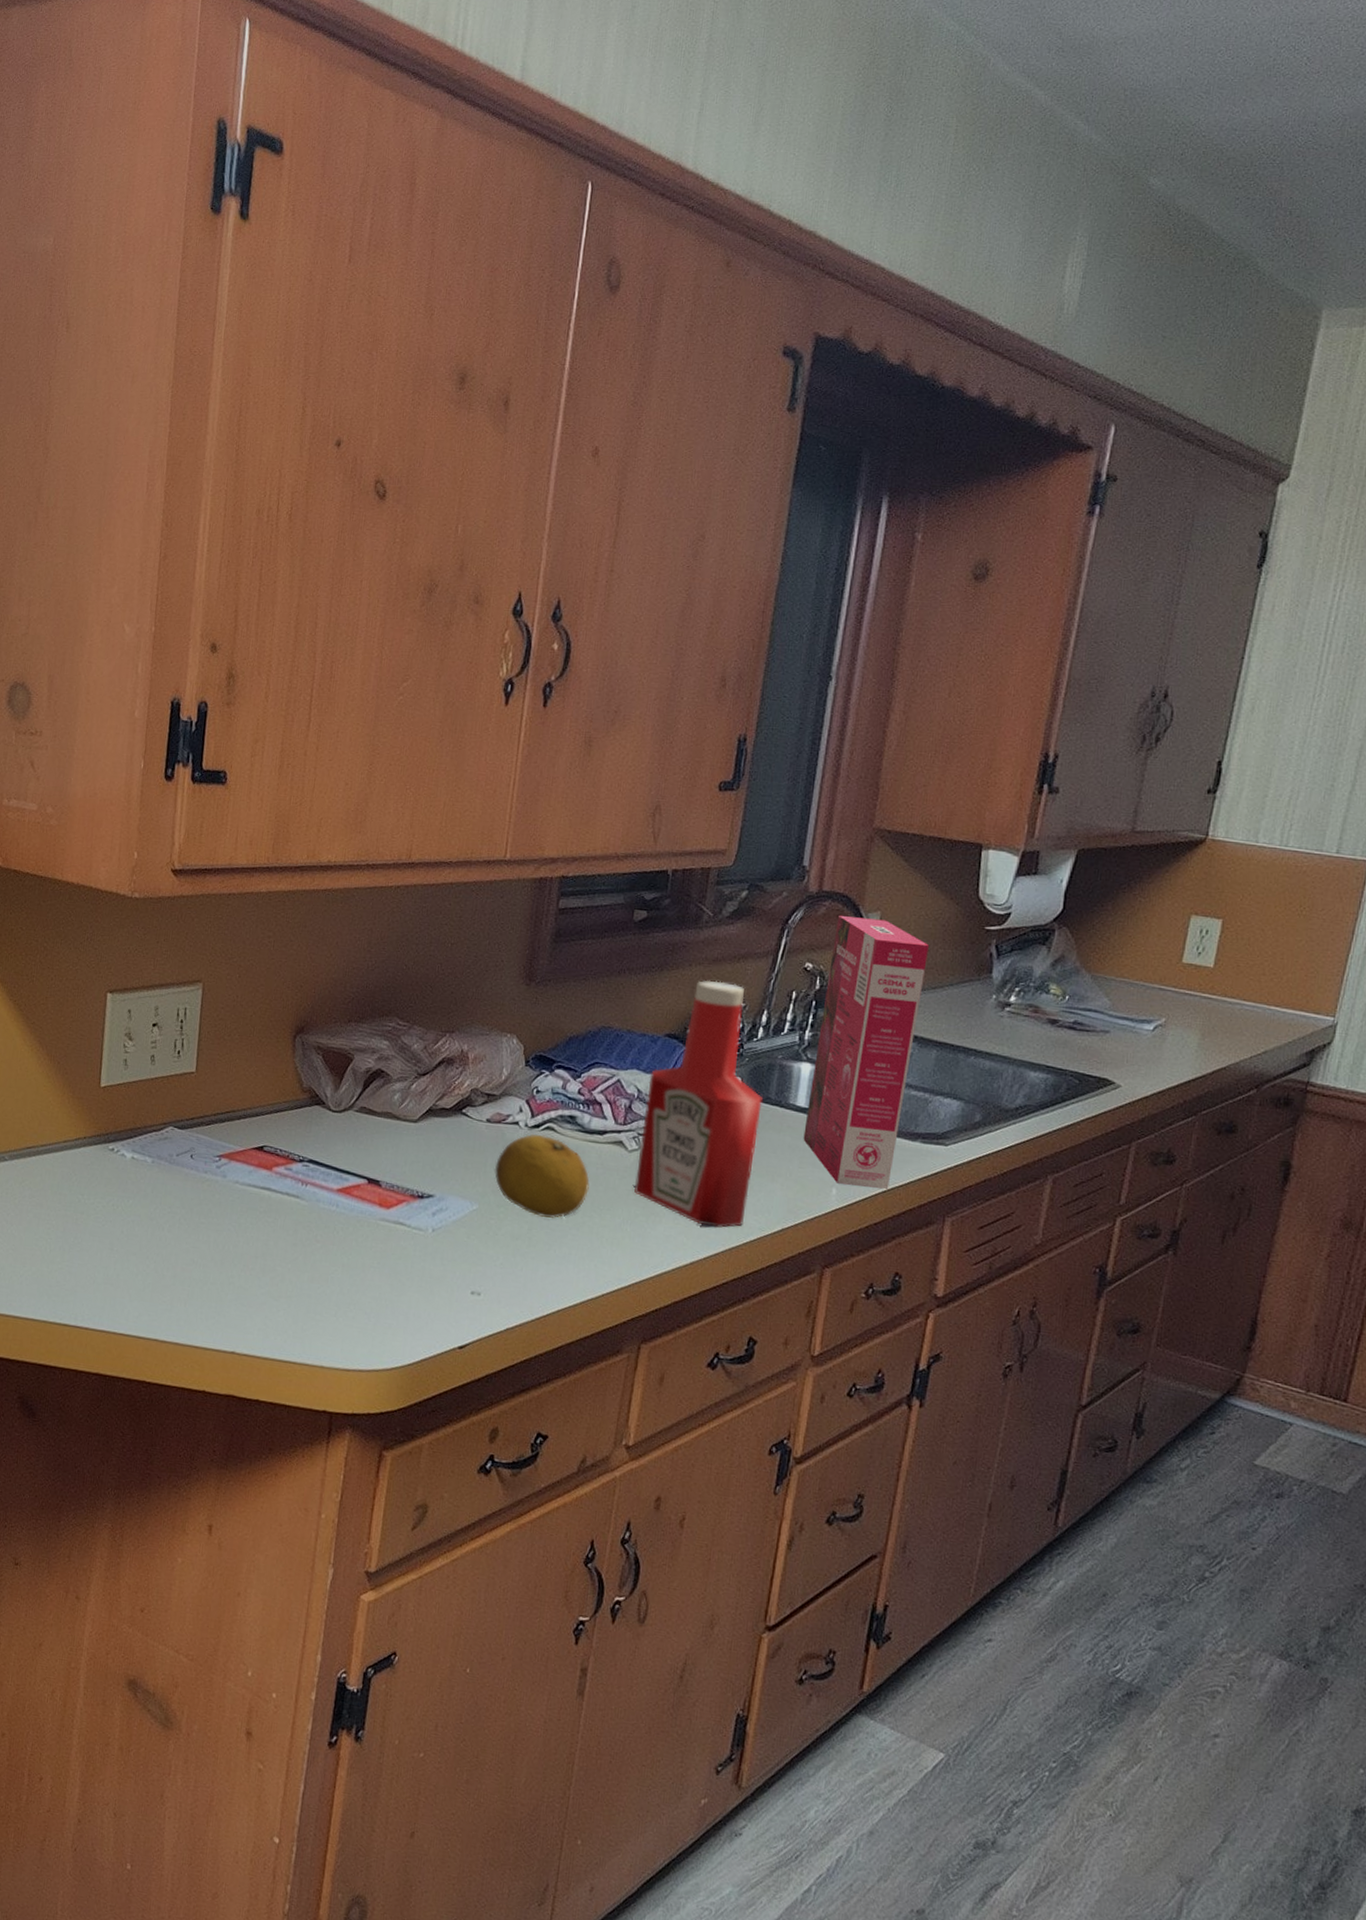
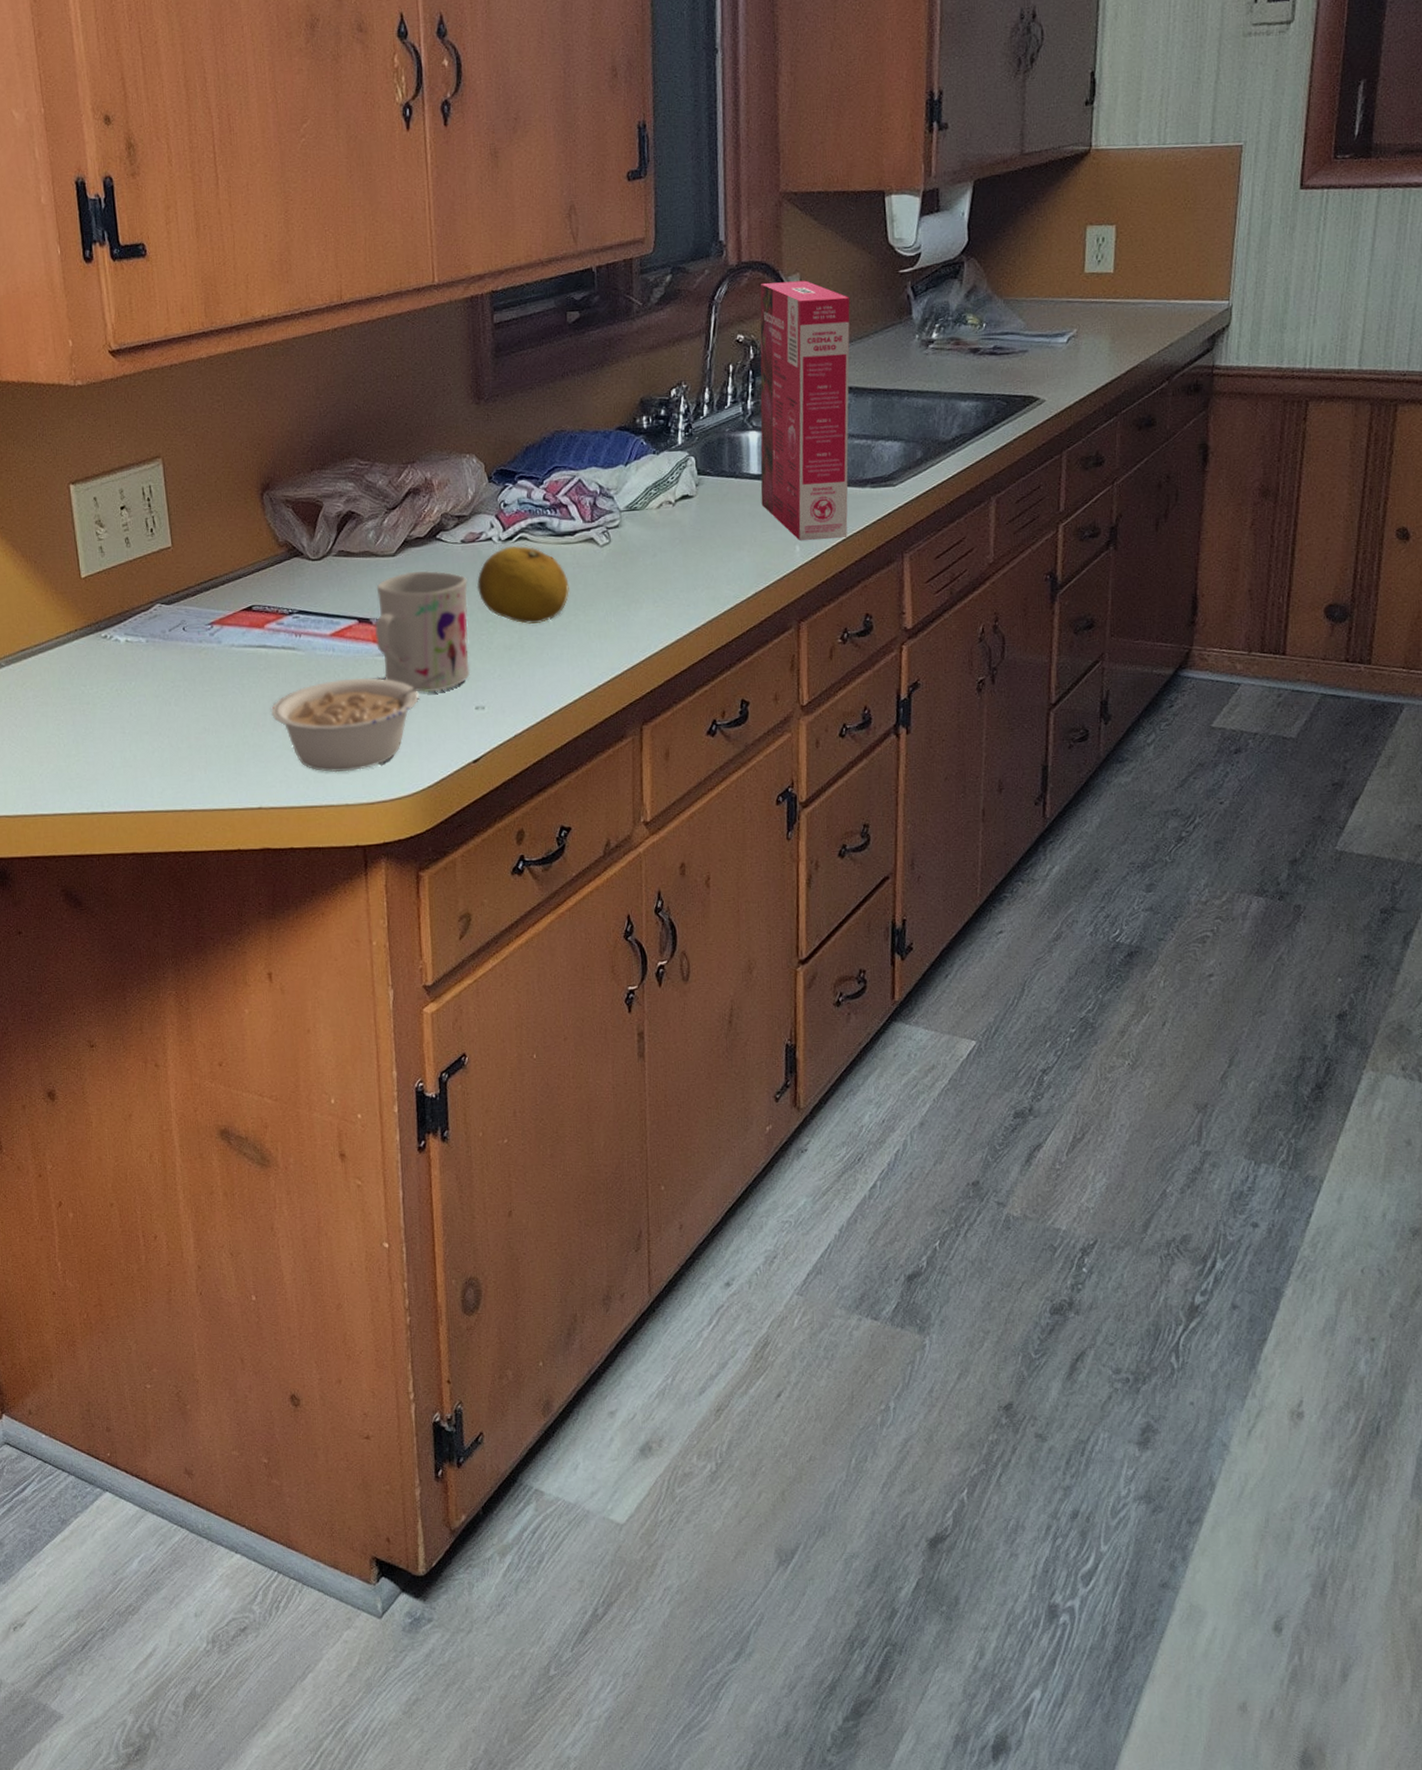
legume: none [263,1236,447,1334] -> present [271,672,446,773]
mug: none [381,1141,486,1269] -> present [374,570,471,693]
ketchup bottle: present [634,980,763,1229] -> none [608,367,720,604]

